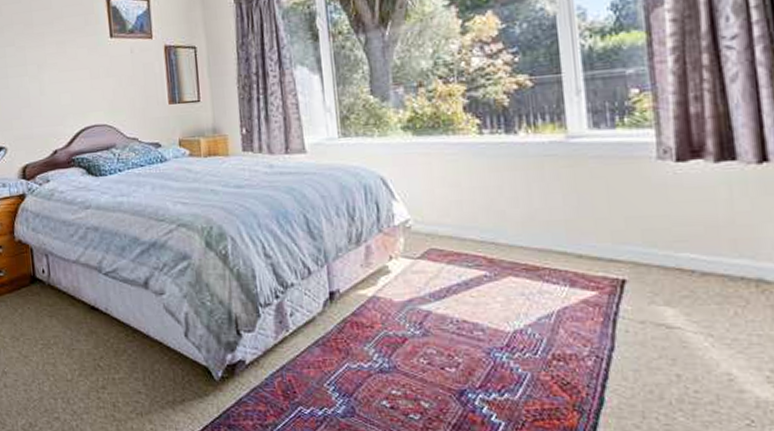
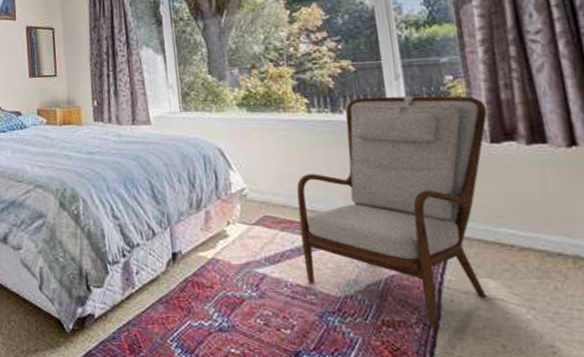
armchair: none [465,110,675,360] -> present [297,95,488,328]

